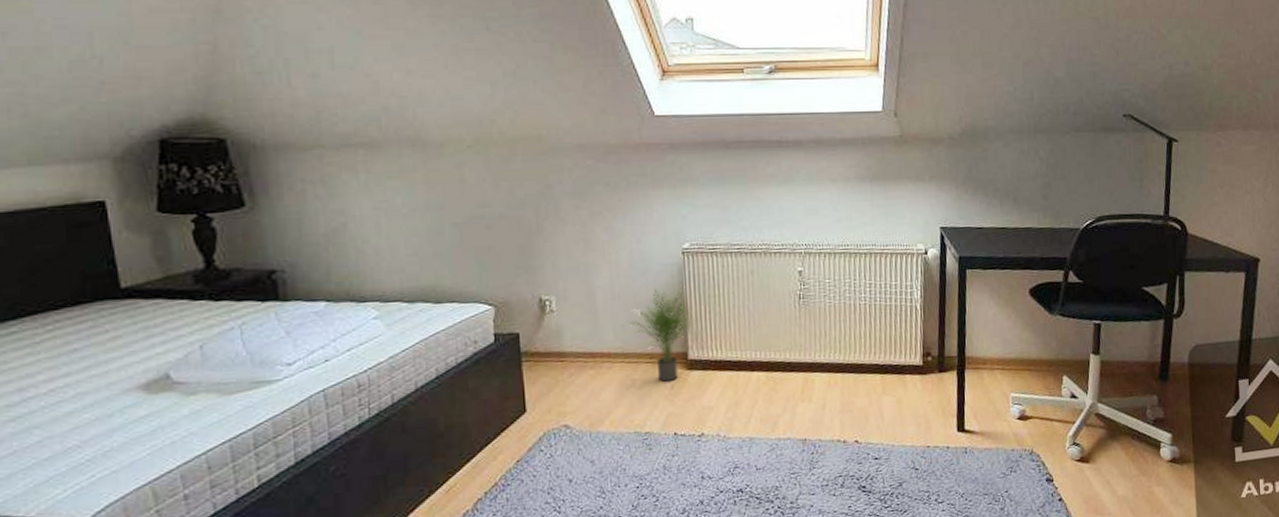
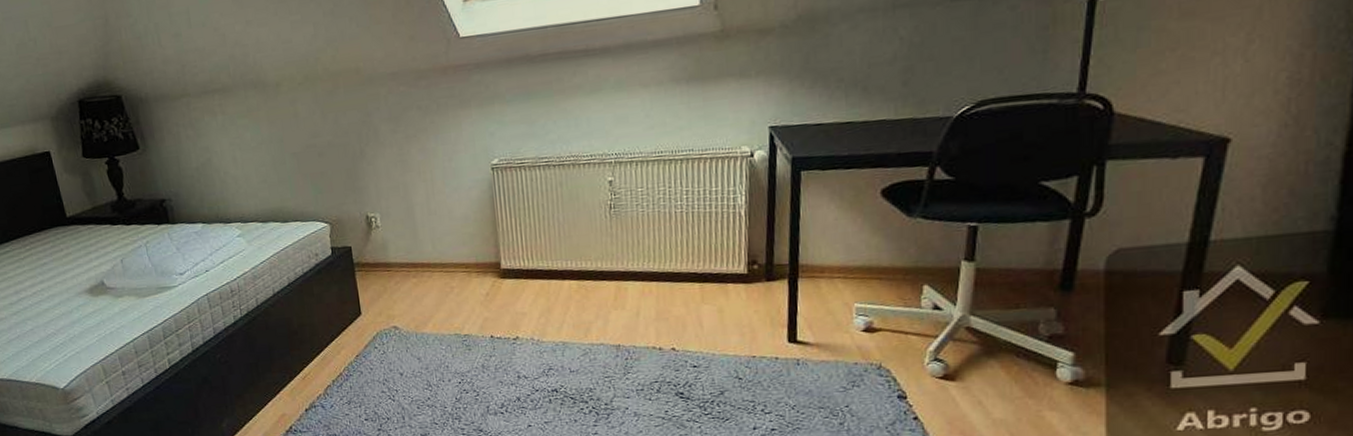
potted plant: present [628,286,689,382] -> none [445,200,501,289]

